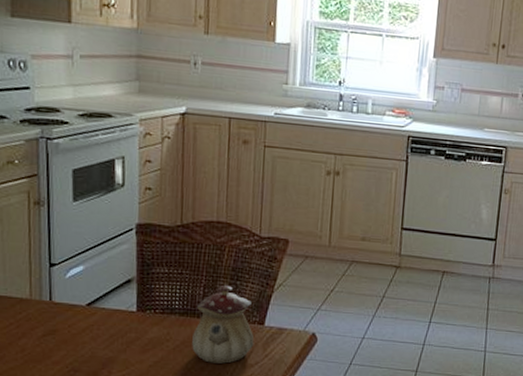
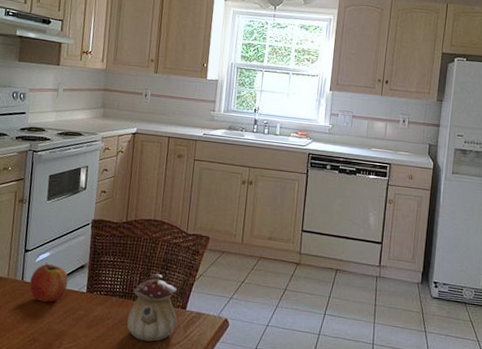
fruit: none [61,279,112,326] -> present [29,263,68,303]

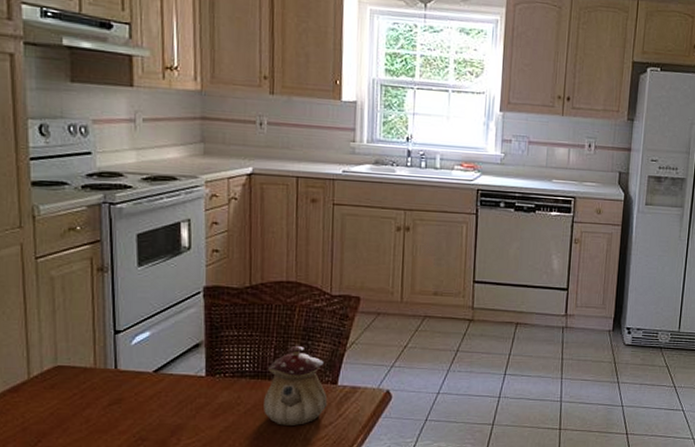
fruit: present [29,263,68,303] -> none [127,345,179,393]

